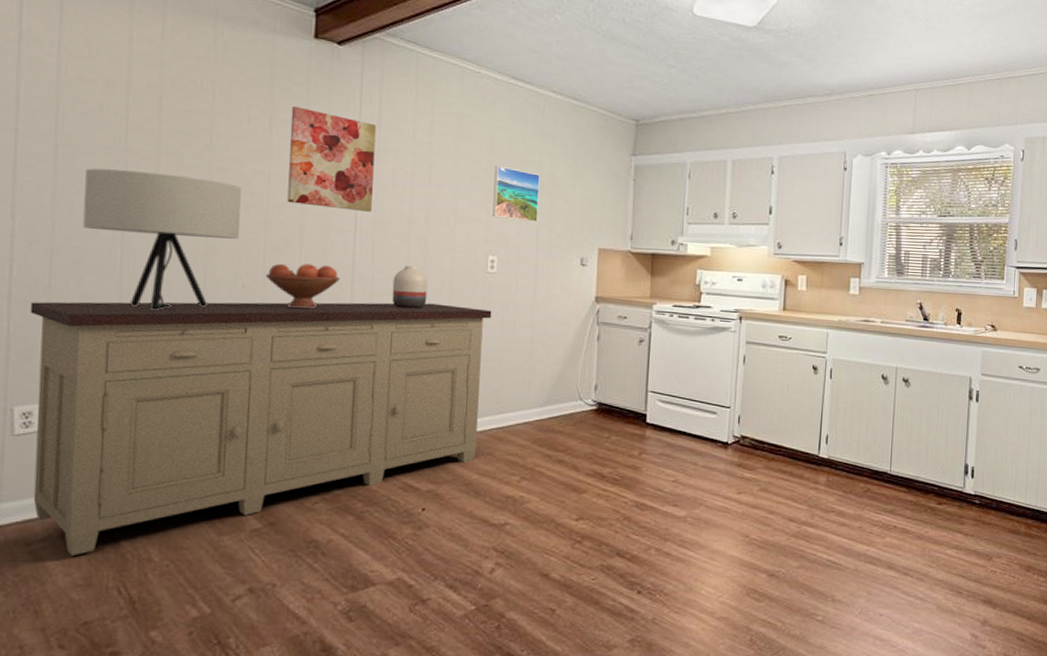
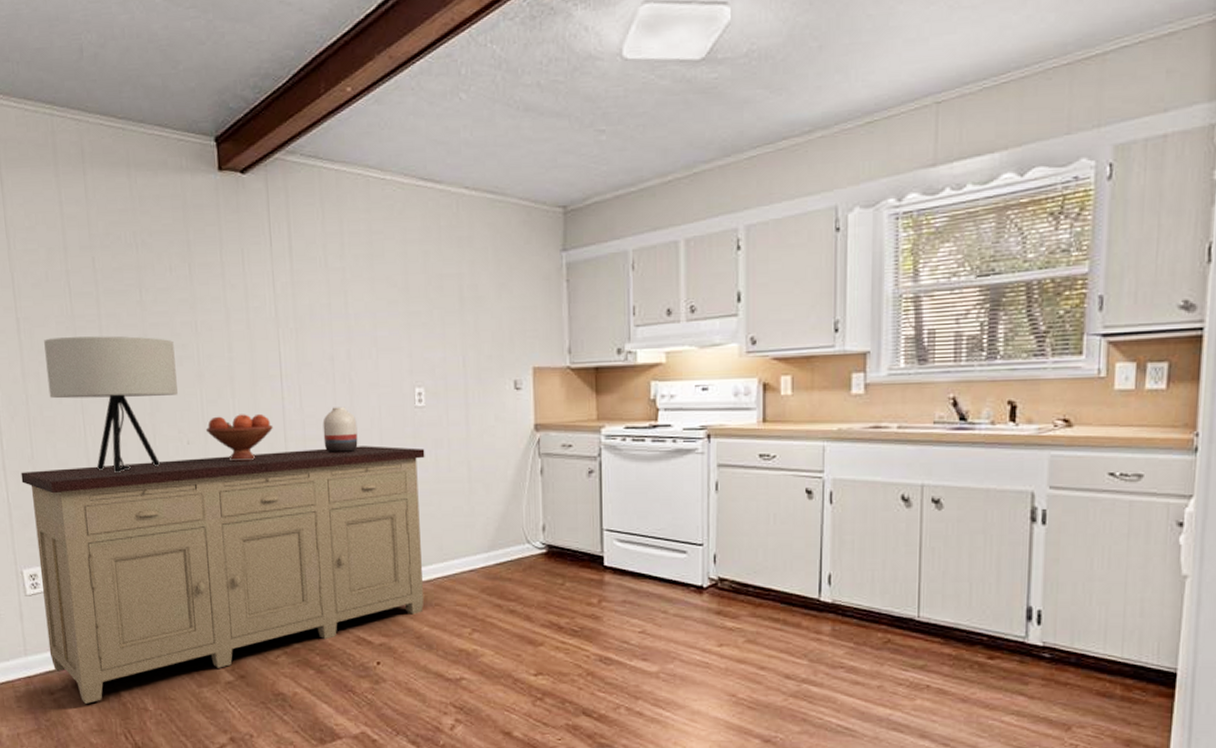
wall art: present [287,106,376,213] -> none [207,248,295,354]
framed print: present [492,165,540,222] -> none [412,284,463,345]

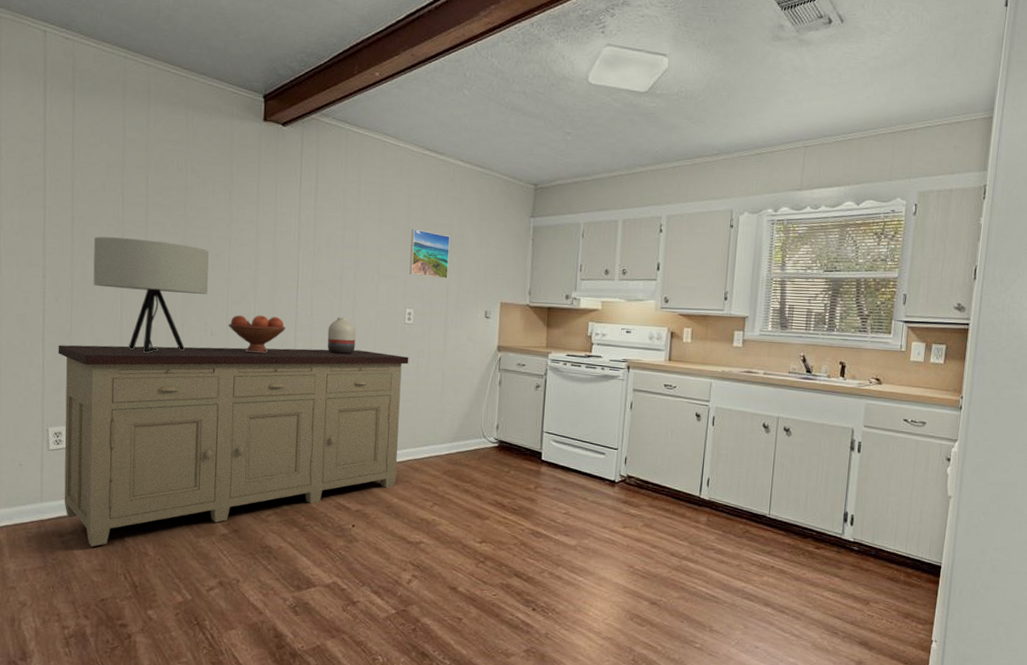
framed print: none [412,284,463,345] -> present [409,228,450,279]

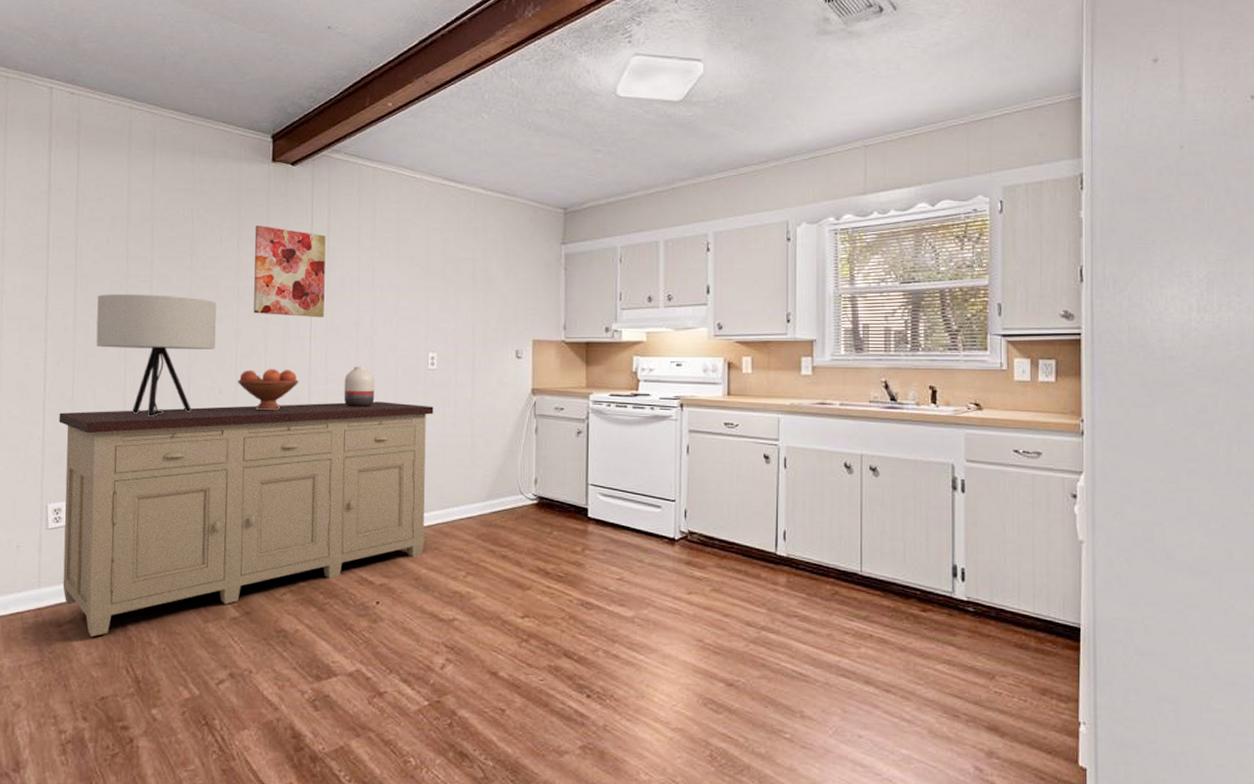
wall art: none [244,181,314,272] -> present [253,225,326,318]
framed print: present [409,228,450,279] -> none [431,264,474,317]

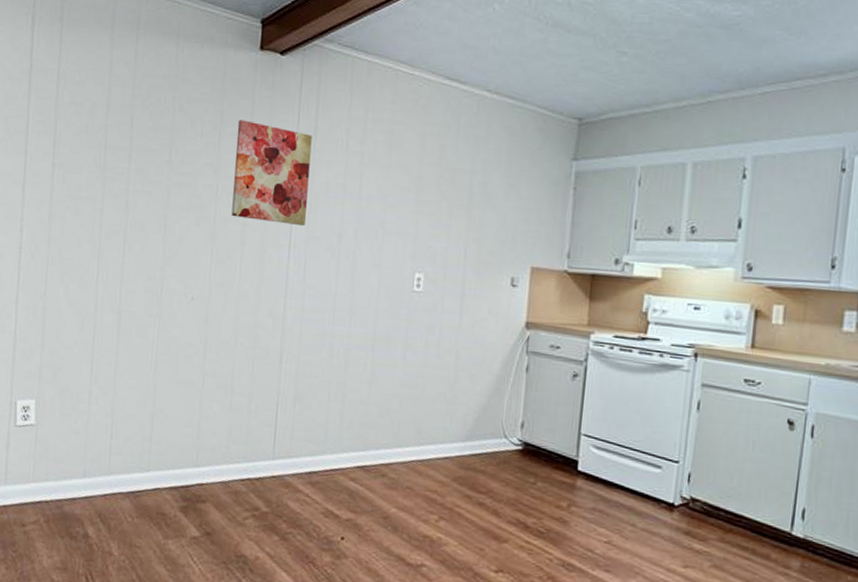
sideboard: present [59,401,434,637] -> none [28,307,417,541]
table lamp: present [96,294,216,416] -> none [70,185,194,319]
fruit bowl: present [237,369,299,411] -> none [210,277,274,324]
vase: present [344,366,375,408] -> none [320,281,355,328]

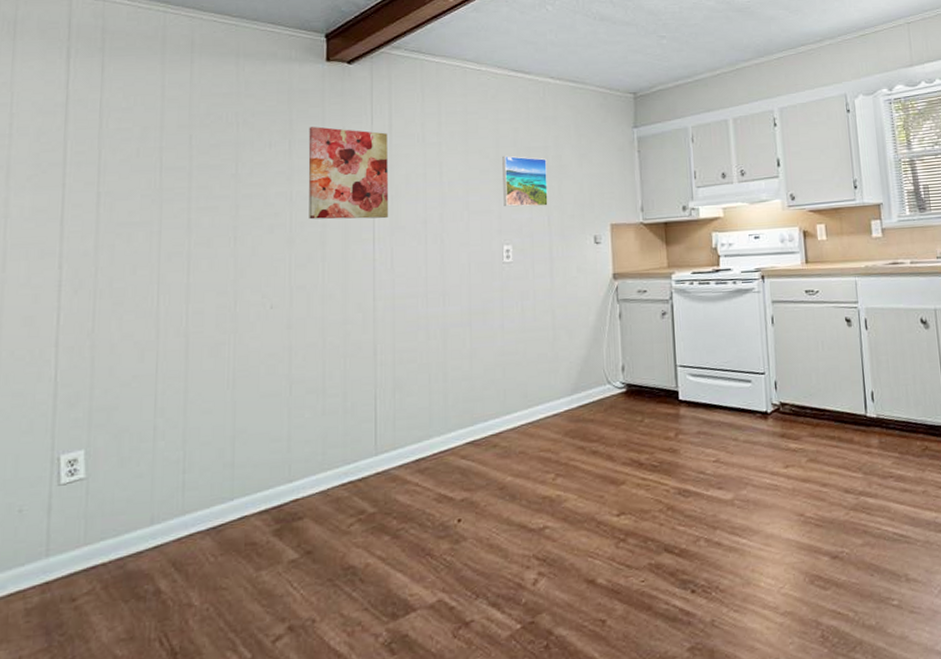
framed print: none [420,174,471,237] -> present [502,155,548,207]

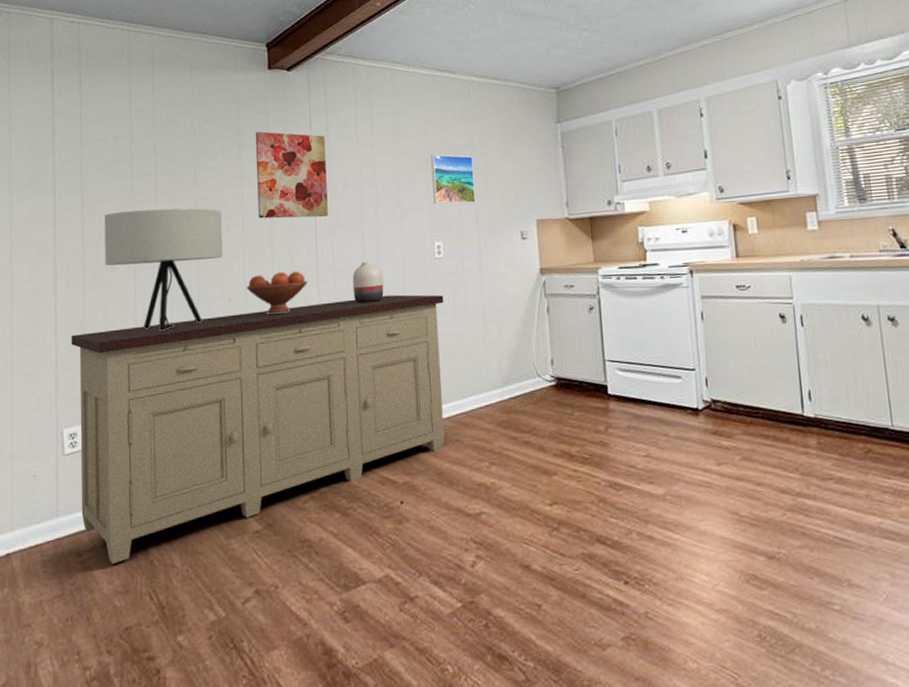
sideboard: none [75,300,512,607] -> present [71,294,444,564]
table lamp: none [122,207,266,342] -> present [105,208,222,331]
fruit bowl: none [291,275,362,323] -> present [246,270,307,315]
vase: none [413,265,447,310] -> present [352,261,384,304]

